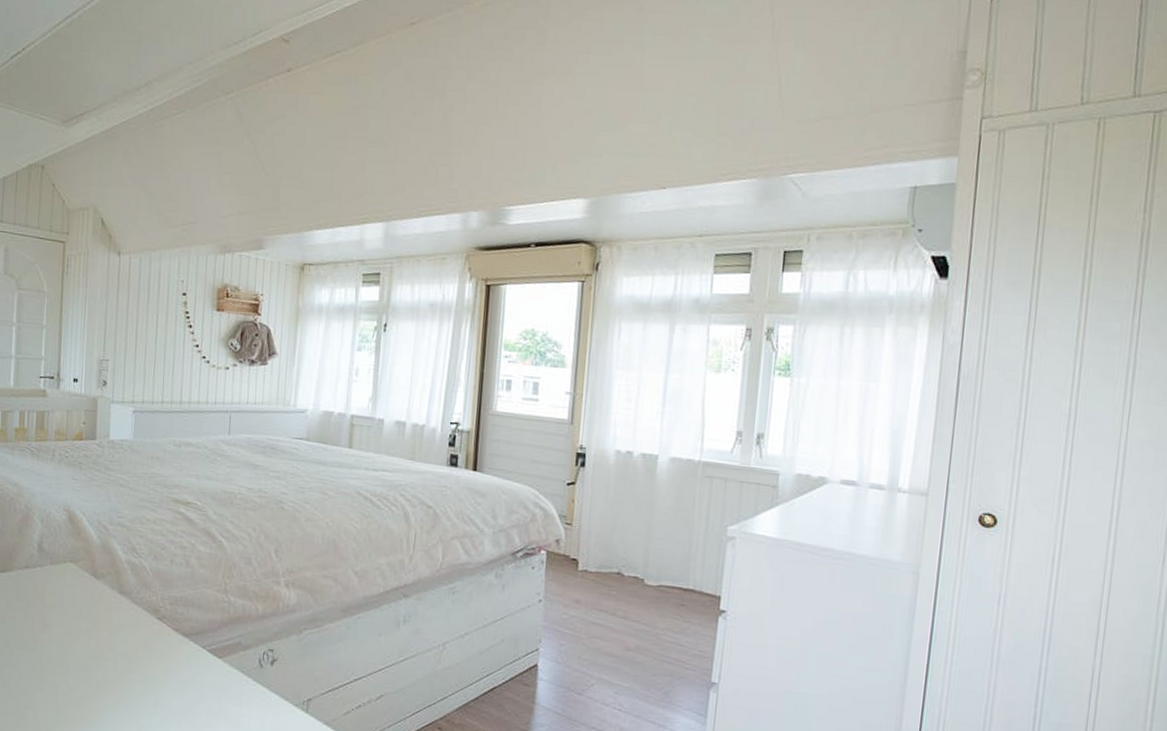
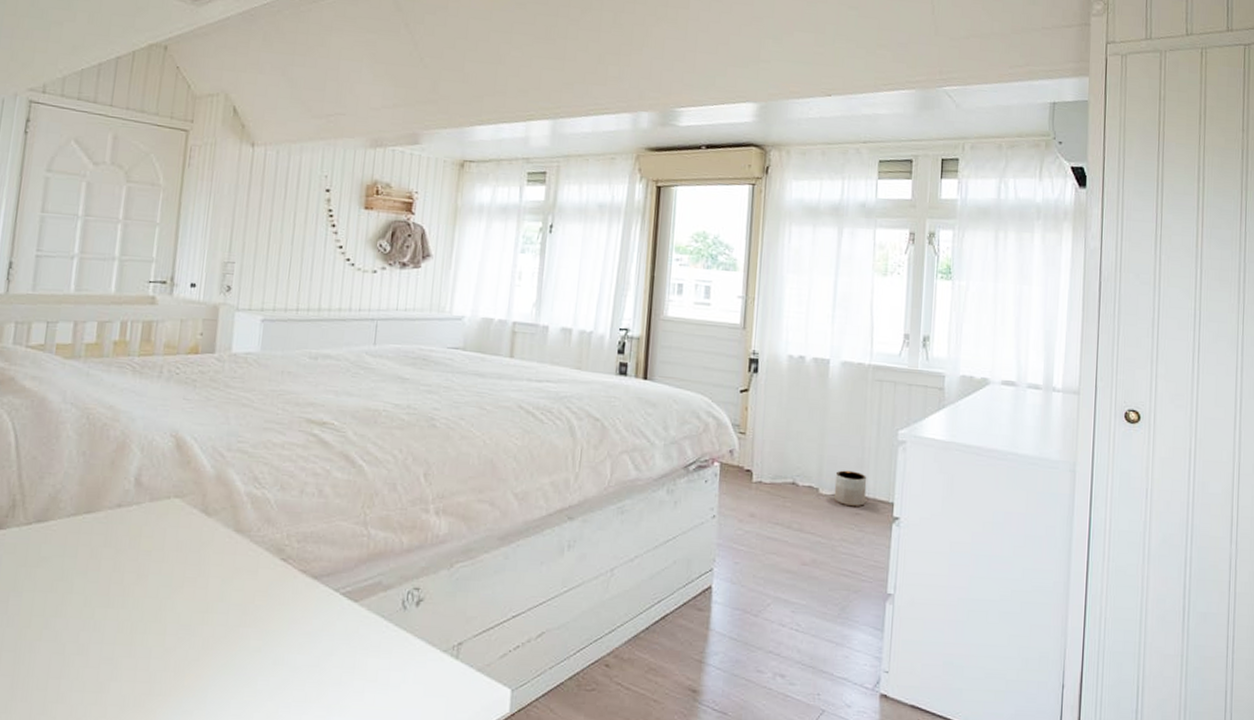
planter: none [659,563,694,599] -> present [834,470,867,507]

